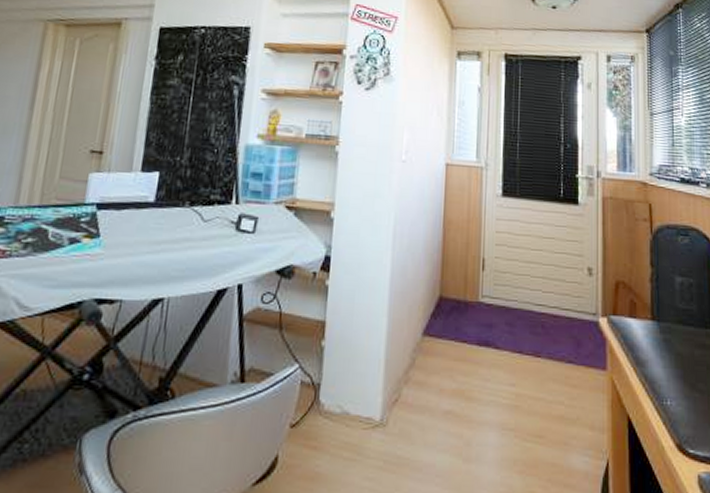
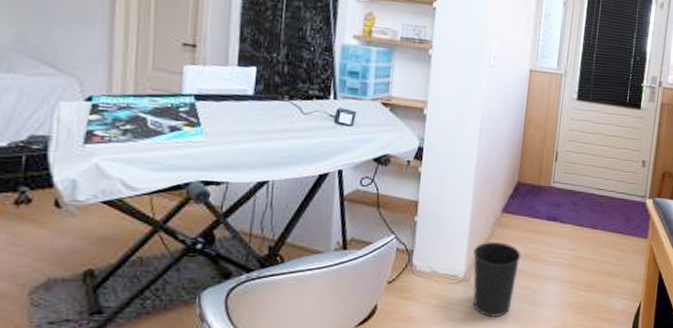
wastebasket: none [391,372,449,479] -> present [473,241,521,318]

